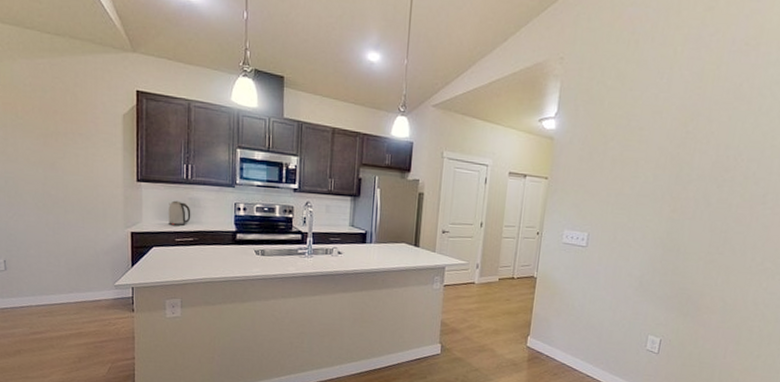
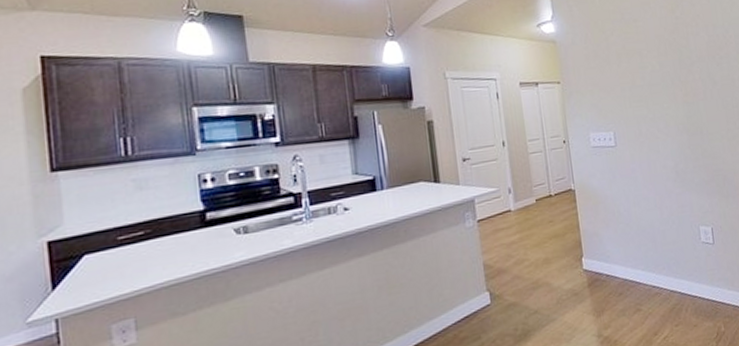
kettle: present [167,200,191,227] -> none [101,186,138,221]

